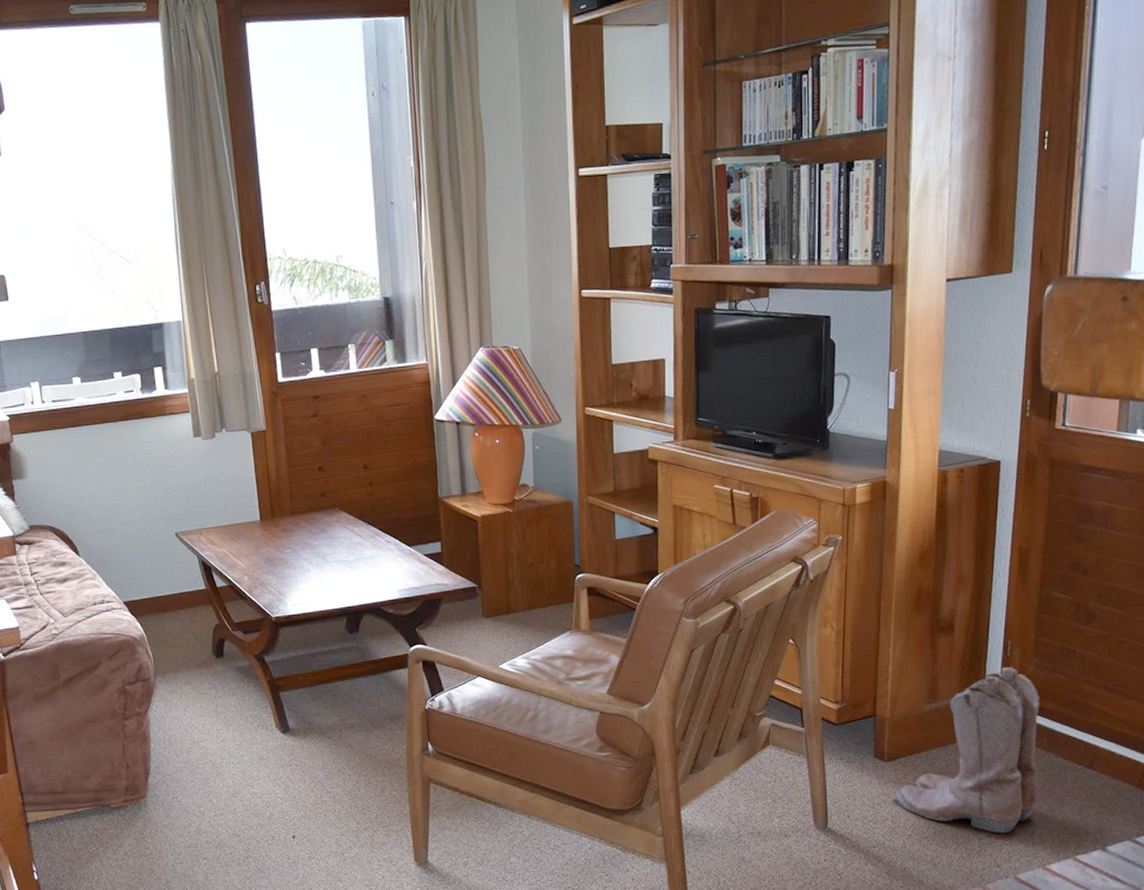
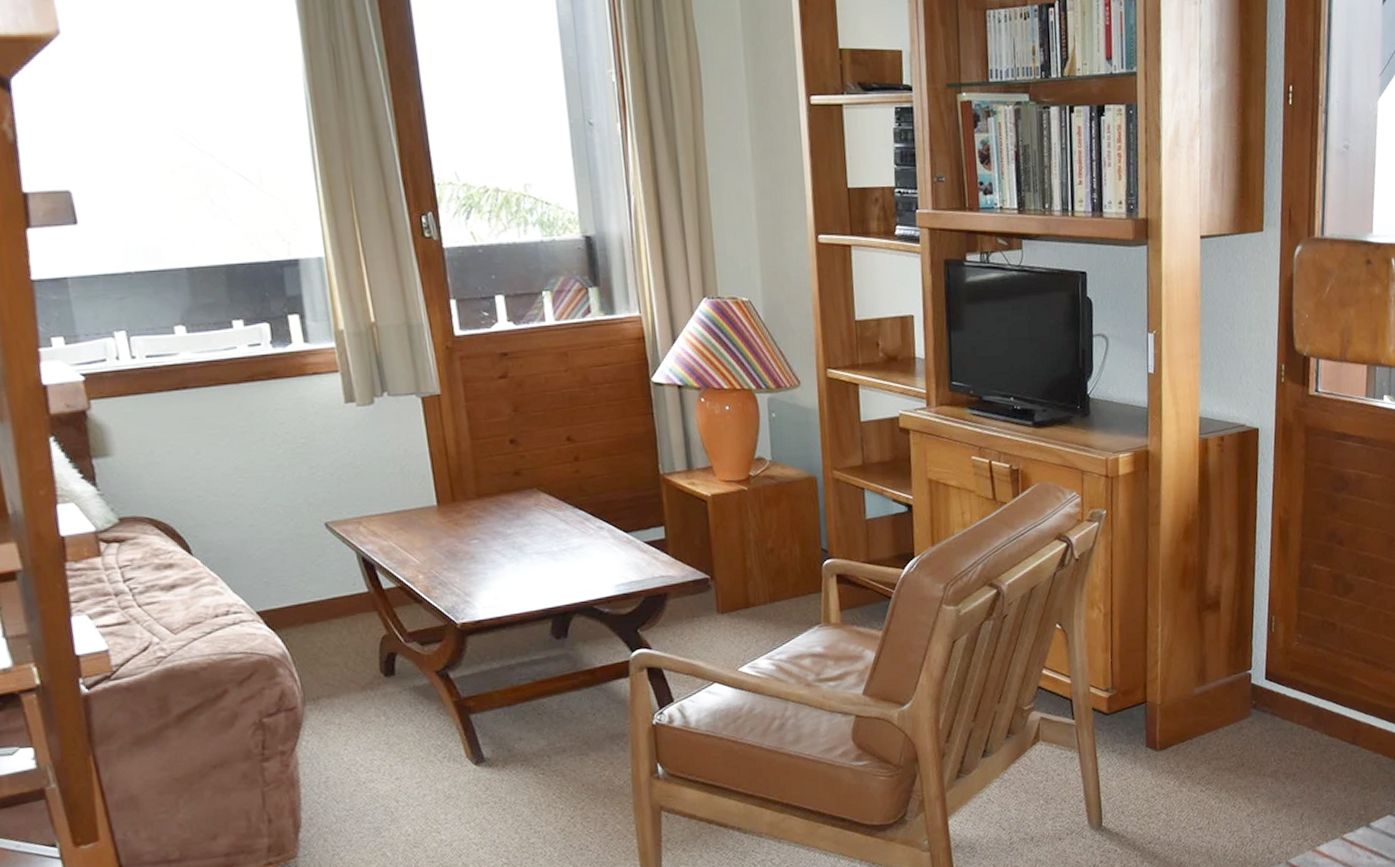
boots: present [895,666,1039,834] -> none [1168,642,1305,818]

